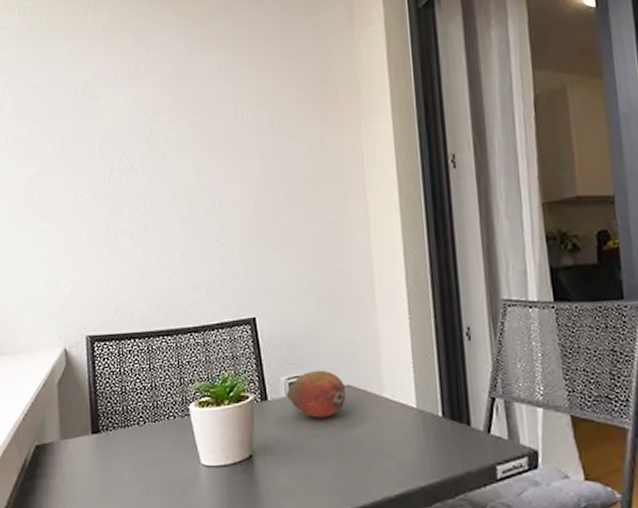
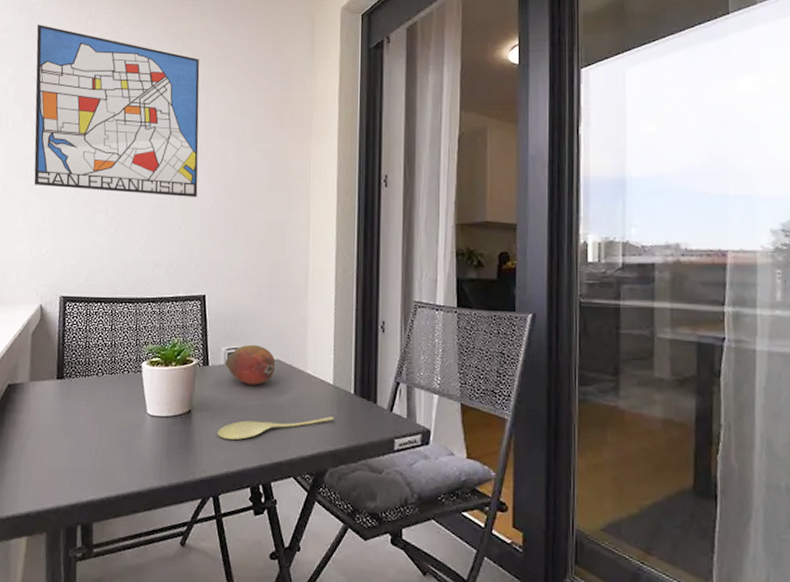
wall art: none [29,22,234,210] -> present [34,25,200,198]
spoon: none [285,446,422,485] -> present [217,416,334,440]

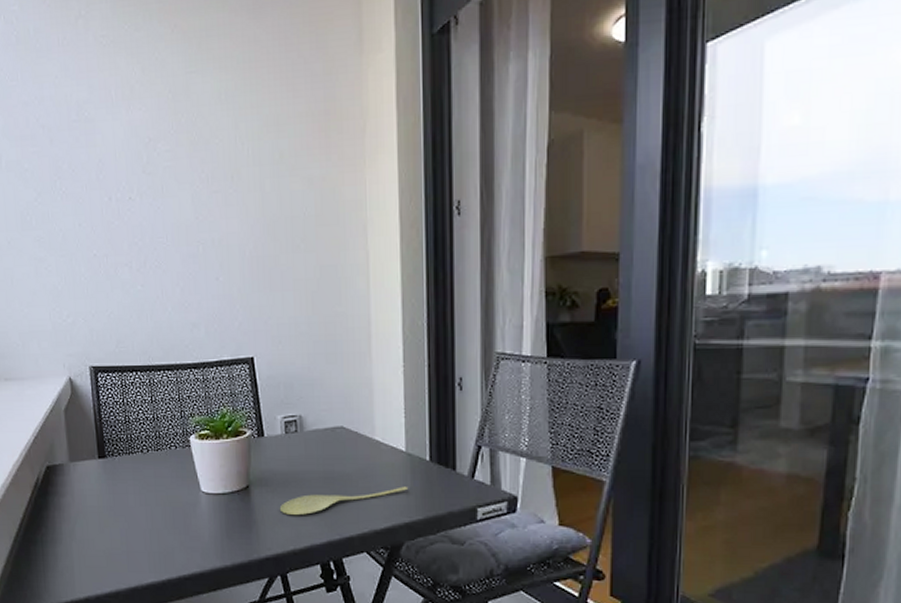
wall art: present [34,25,200,198] -> none [16,30,234,243]
fruit: present [225,344,275,385] -> none [282,411,338,456]

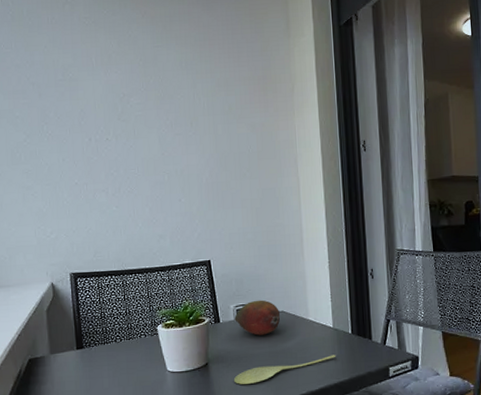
fruit: none [282,411,338,456] -> present [234,300,280,336]

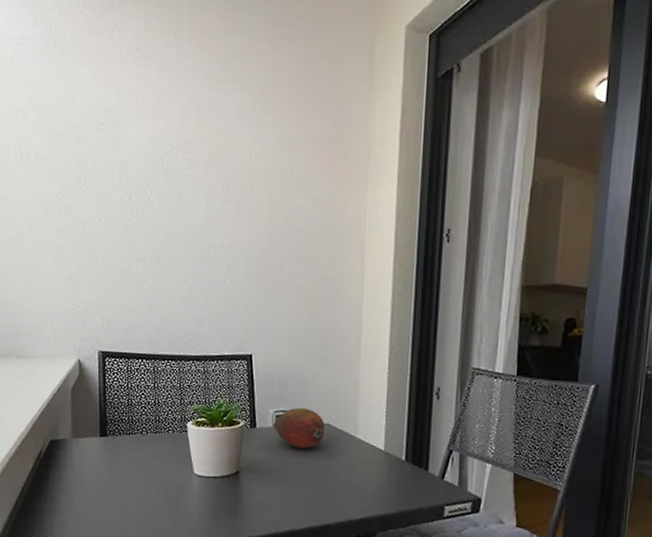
spoon: present [233,355,337,384] -> none [265,482,385,502]

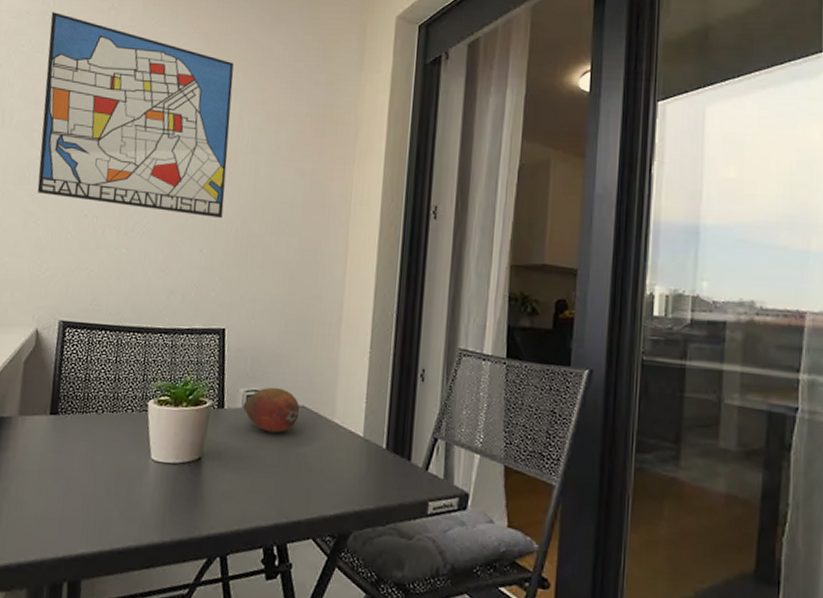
wall art: none [54,36,243,248] -> present [37,12,234,219]

